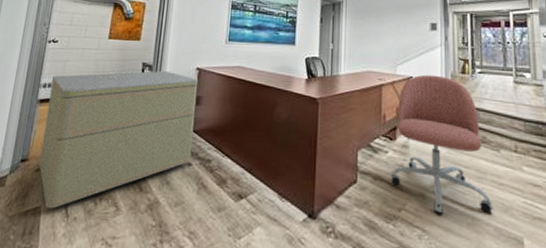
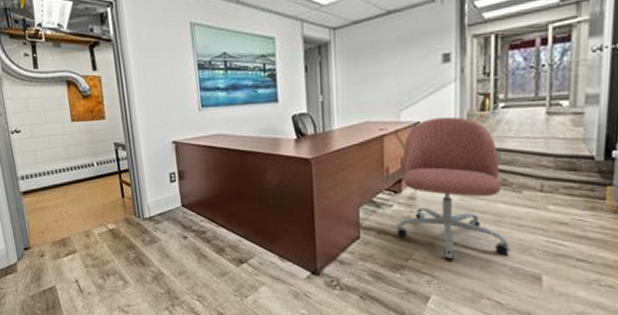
nightstand: present [39,70,199,209] -> none [27,148,186,287]

